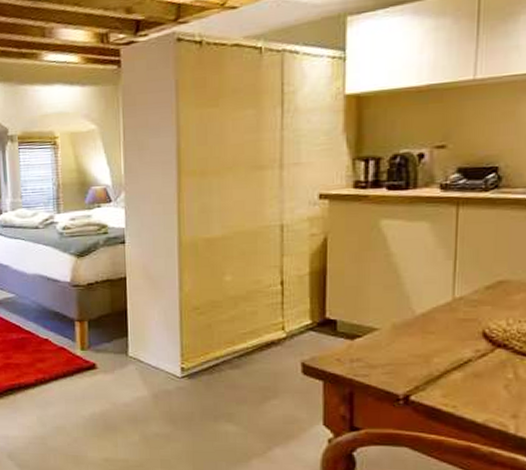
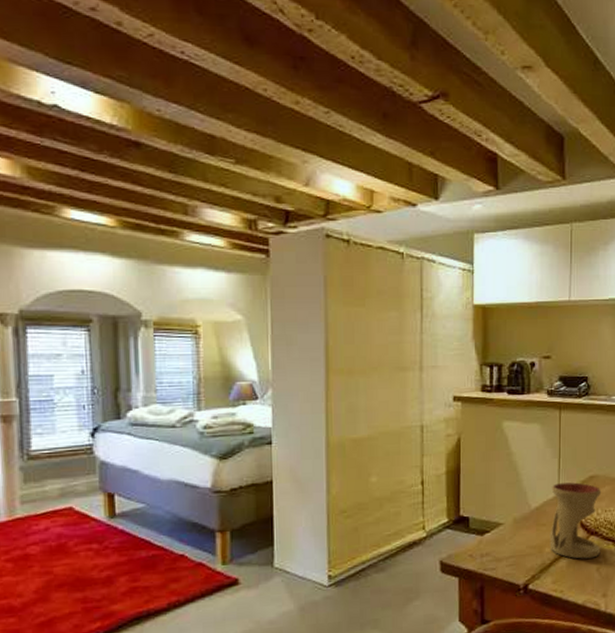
oil burner: none [439,288,515,374] -> present [550,482,602,559]

